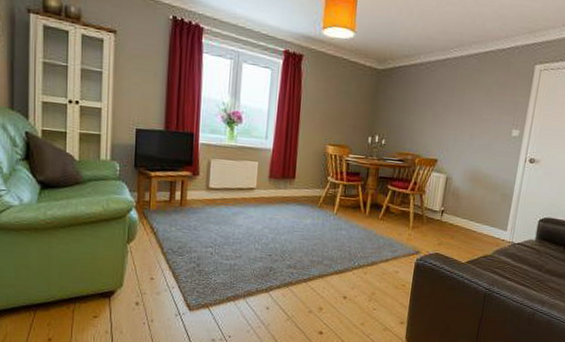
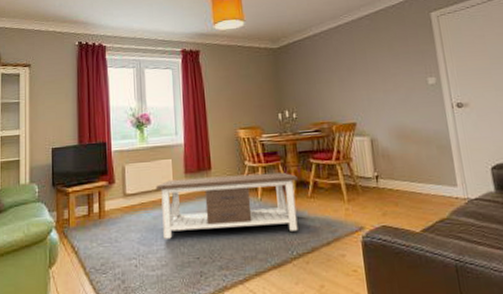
coffee table: none [239,181,374,246] -> present [156,172,299,239]

